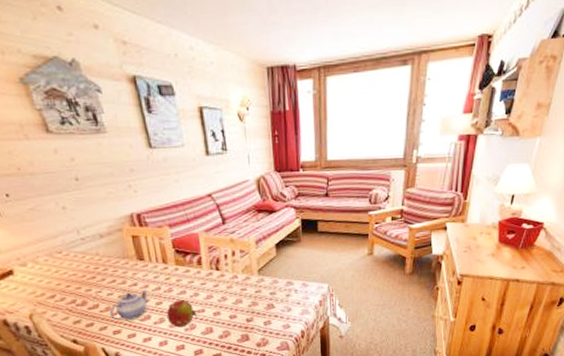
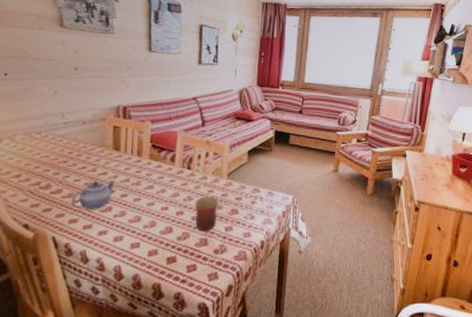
fruit: present [166,300,199,328] -> none [128,194,162,224]
mug: none [229,294,254,328] -> present [194,196,219,232]

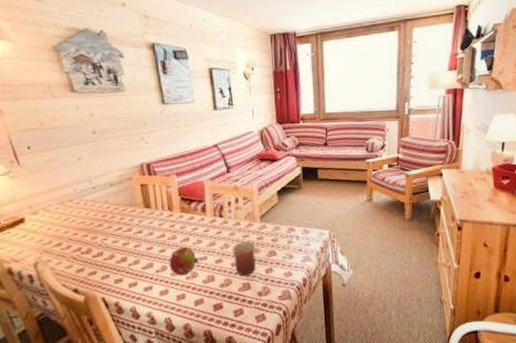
teapot: present [70,180,116,210] -> none [112,237,152,269]
fruit: none [128,194,162,224] -> present [169,247,201,276]

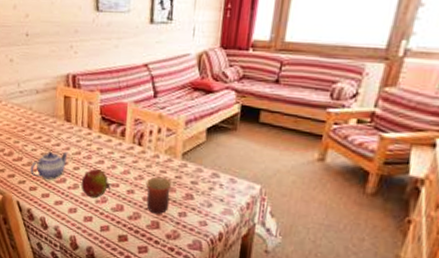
teapot: none [112,237,152,269] -> present [30,151,68,180]

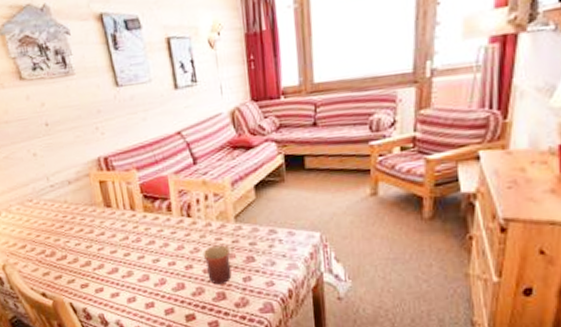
teapot: present [30,151,68,180] -> none [77,239,115,273]
fruit: present [81,169,113,199] -> none [135,251,169,283]

